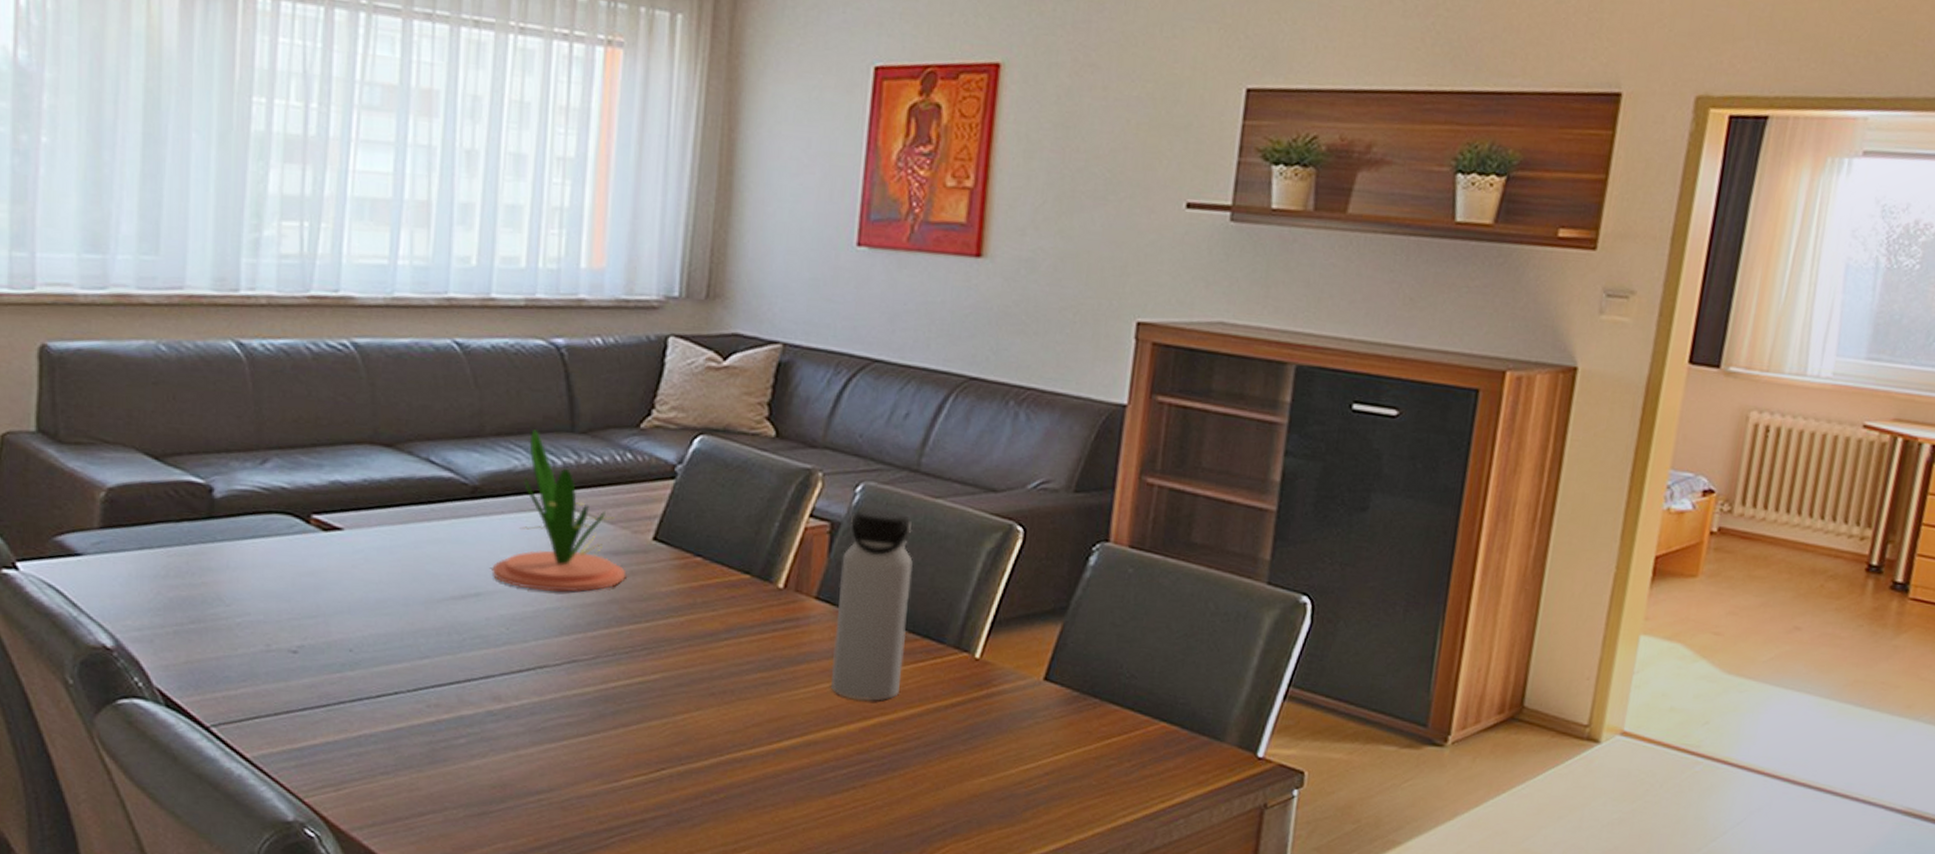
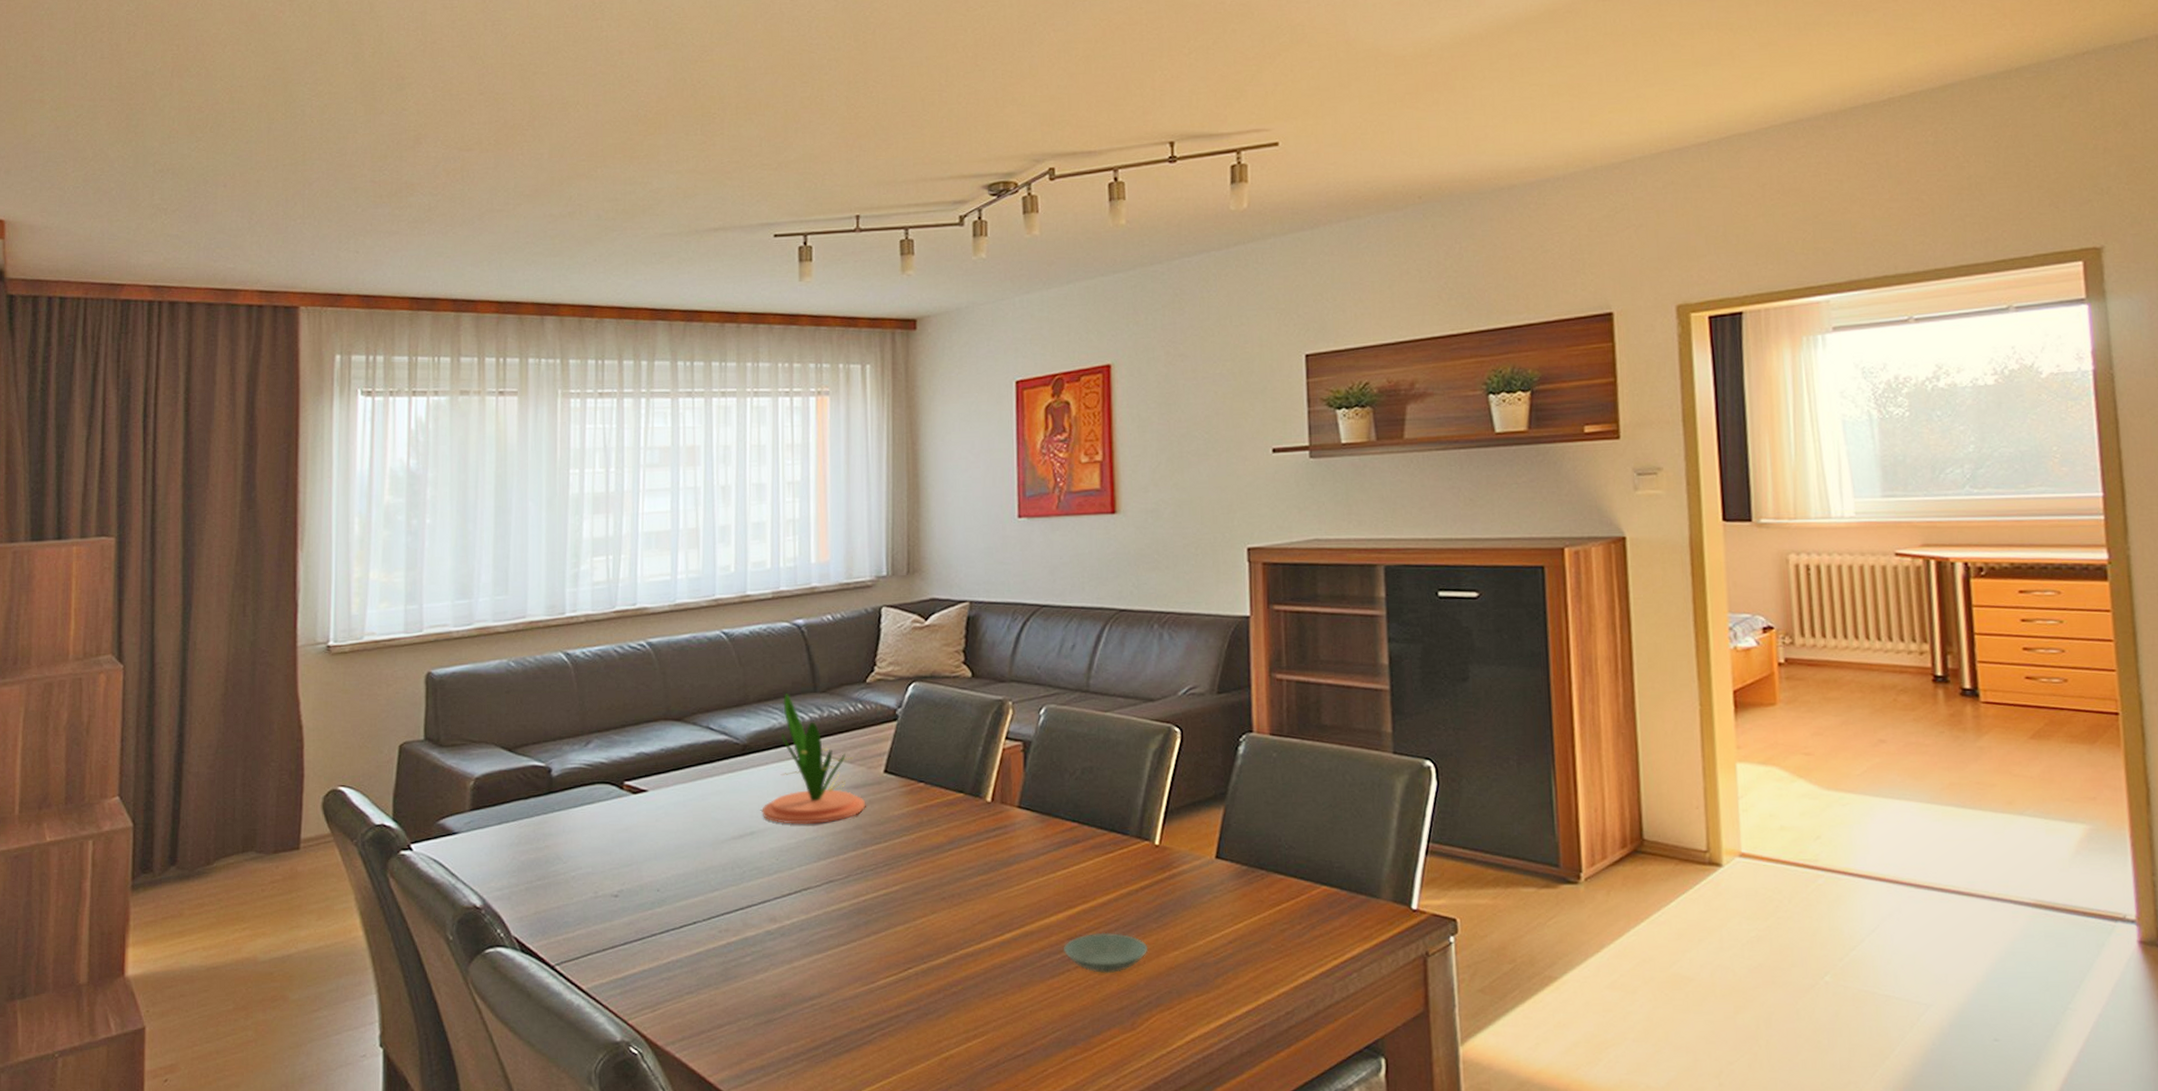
water bottle: present [831,507,913,701] -> none [1035,725,1096,892]
saucer: none [851,749,951,796] -> present [1064,932,1148,974]

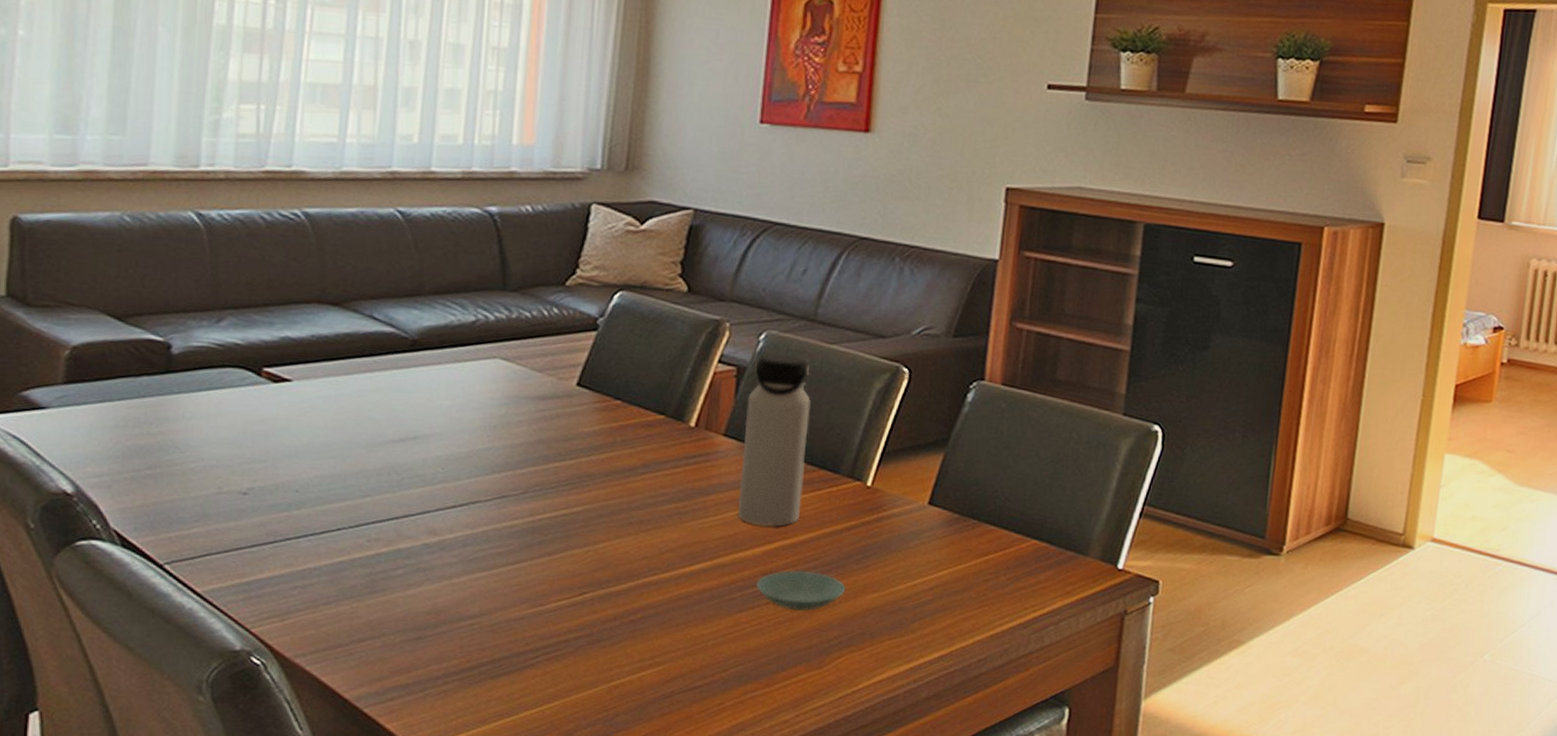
plant: present [761,694,866,824] -> none [429,288,552,434]
water bottle: none [1035,725,1096,892] -> present [738,353,811,527]

